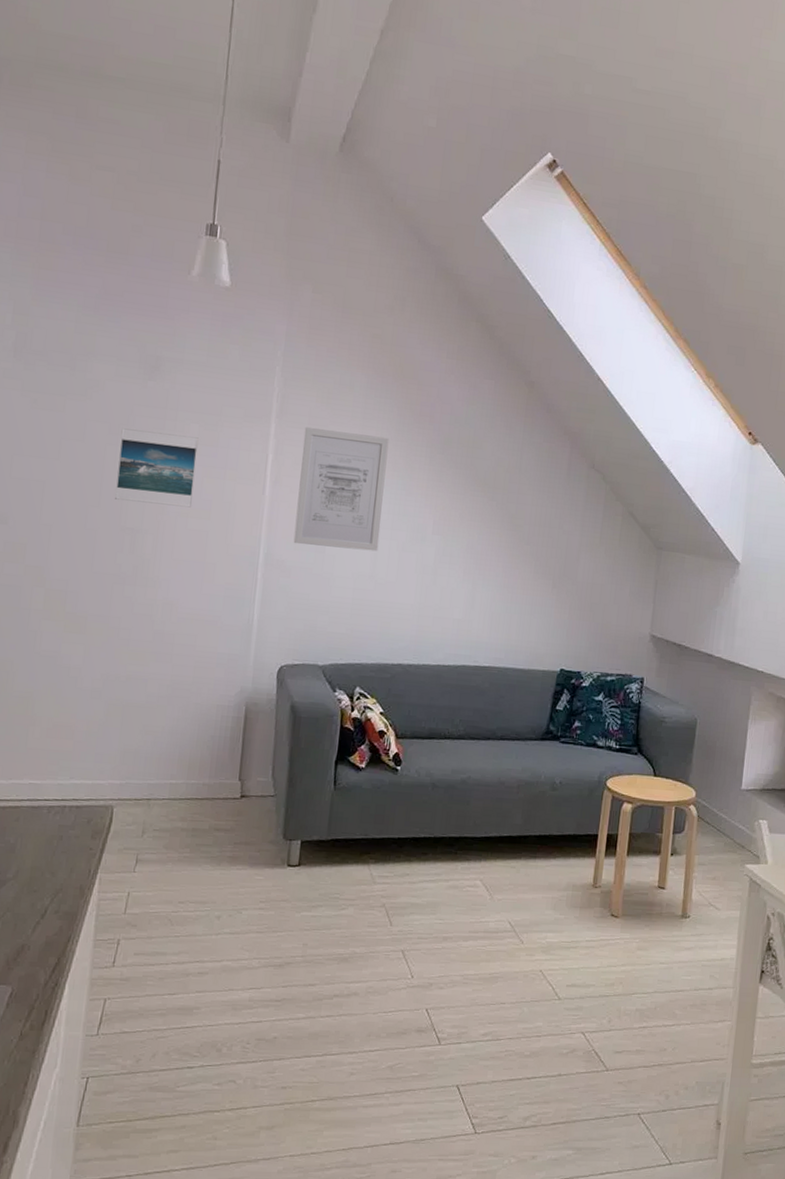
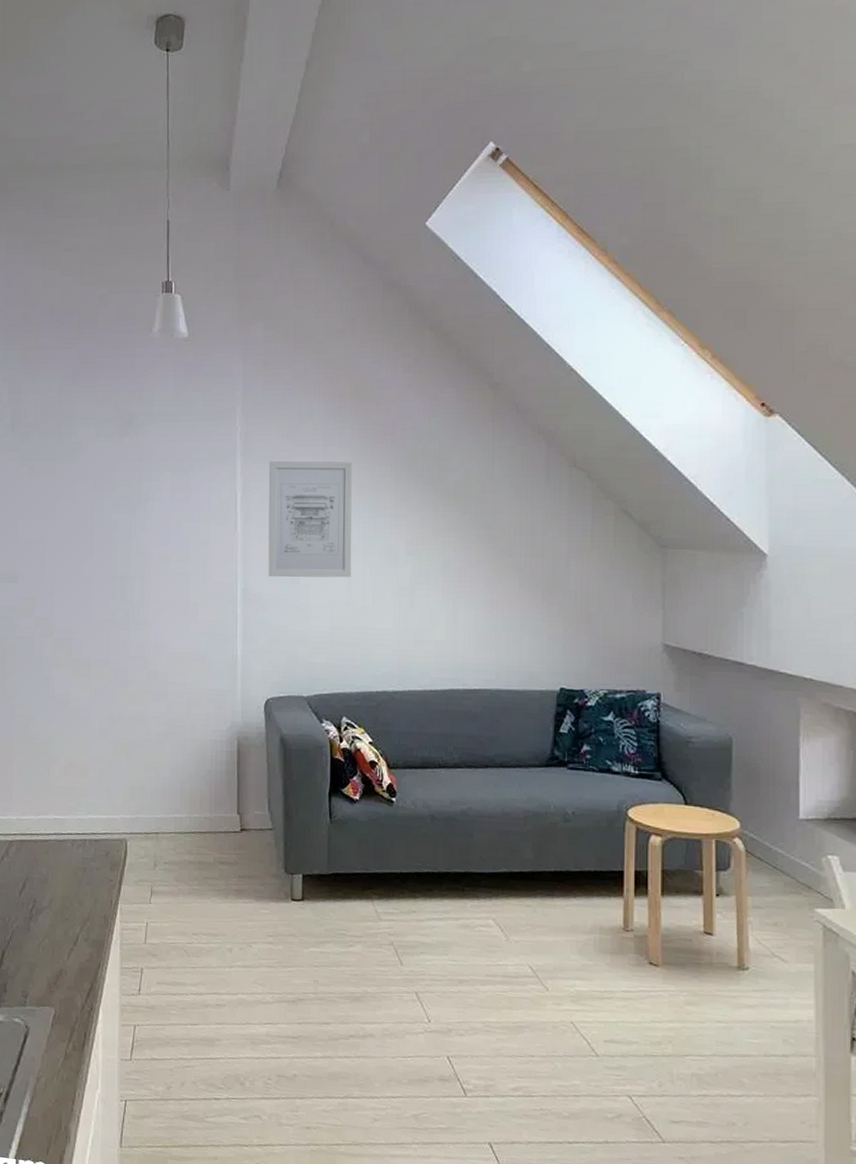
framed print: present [115,428,199,508] -> none [104,484,172,551]

